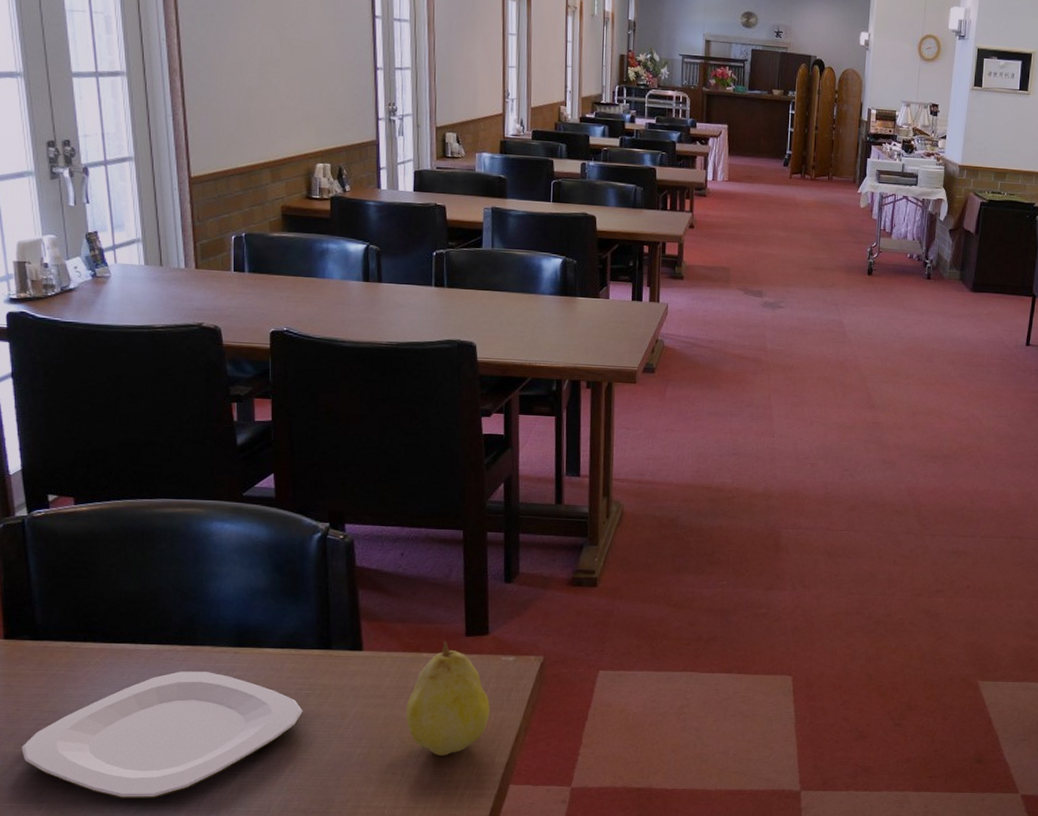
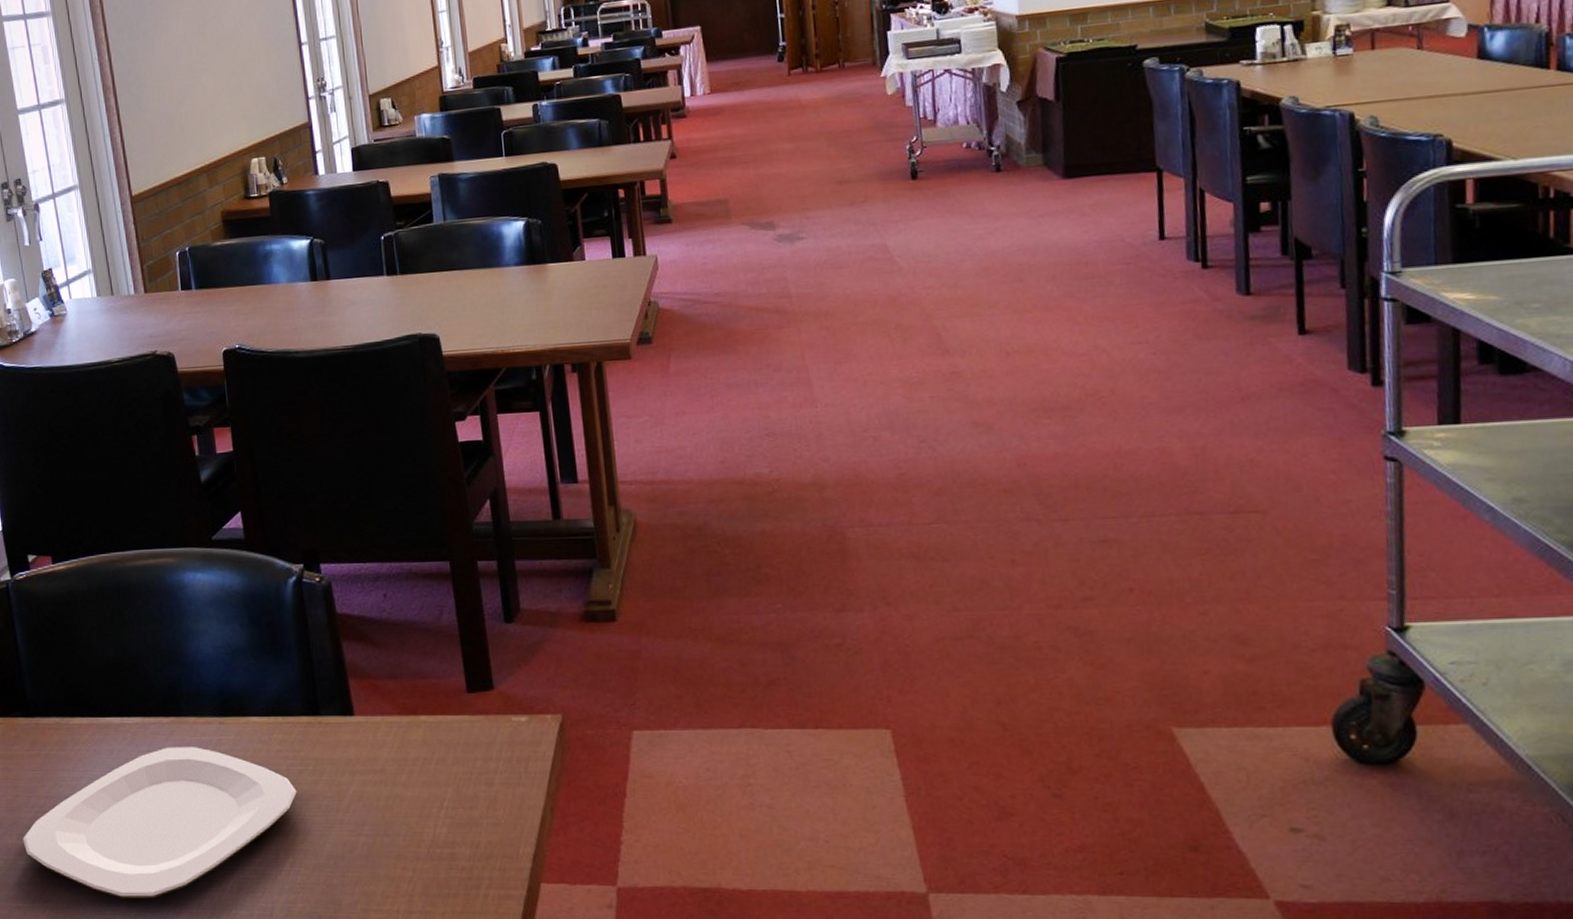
fruit: present [405,641,490,756] -> none [409,700,507,846]

